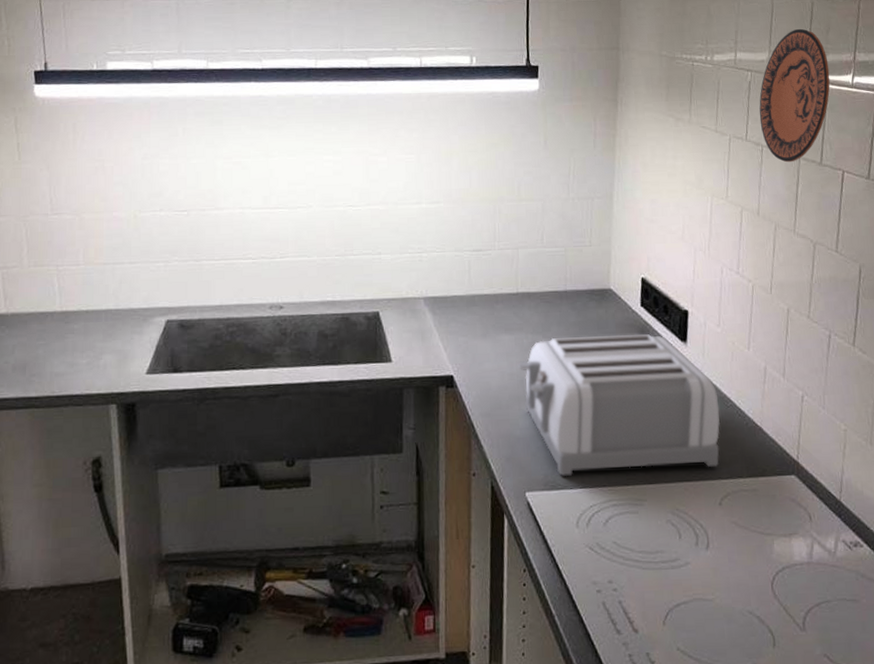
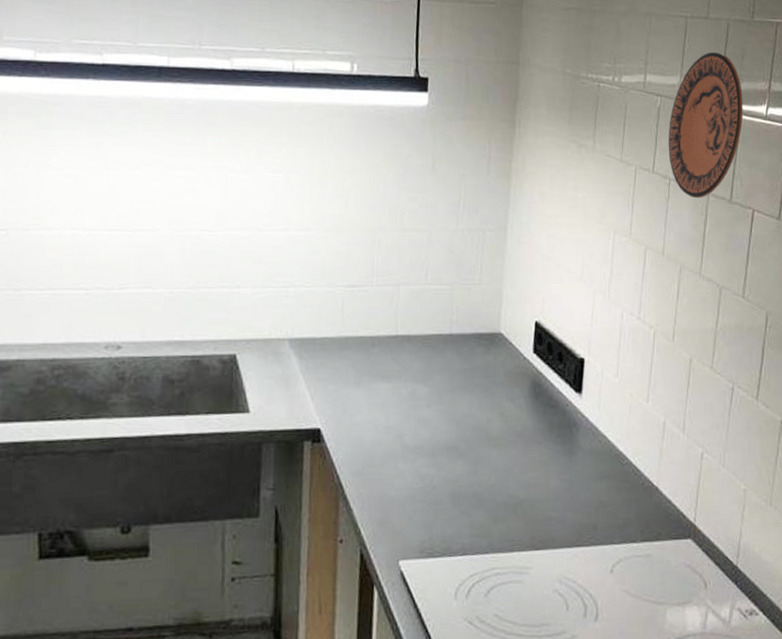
toaster: present [518,333,720,476] -> none [395,383,615,542]

